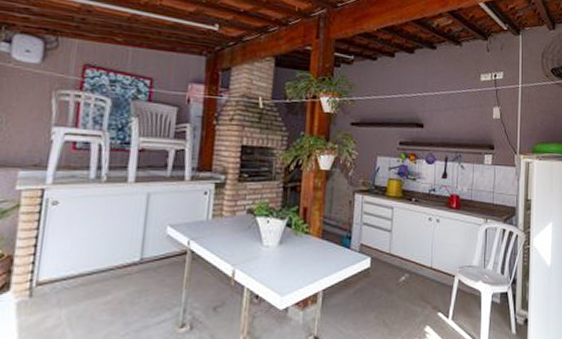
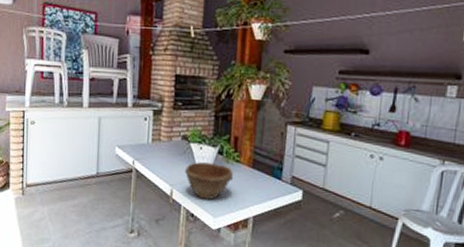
bowl: none [248,237,303,278] -> present [184,162,234,200]

